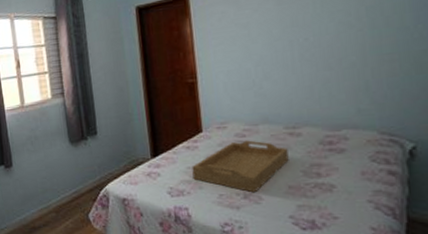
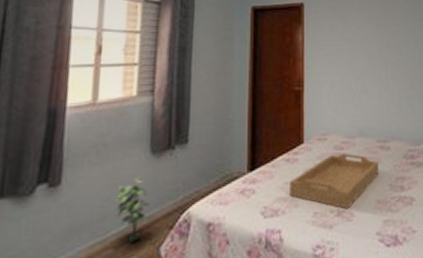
potted plant: none [50,161,77,209] -> present [115,176,152,242]

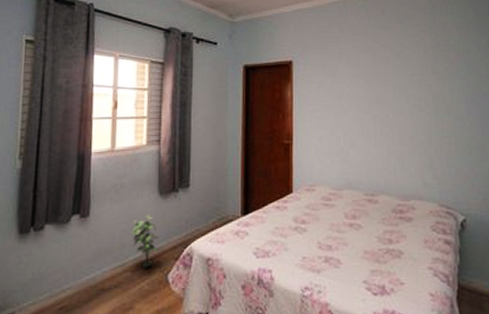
serving tray: present [290,153,379,209] -> none [280,204,366,257]

